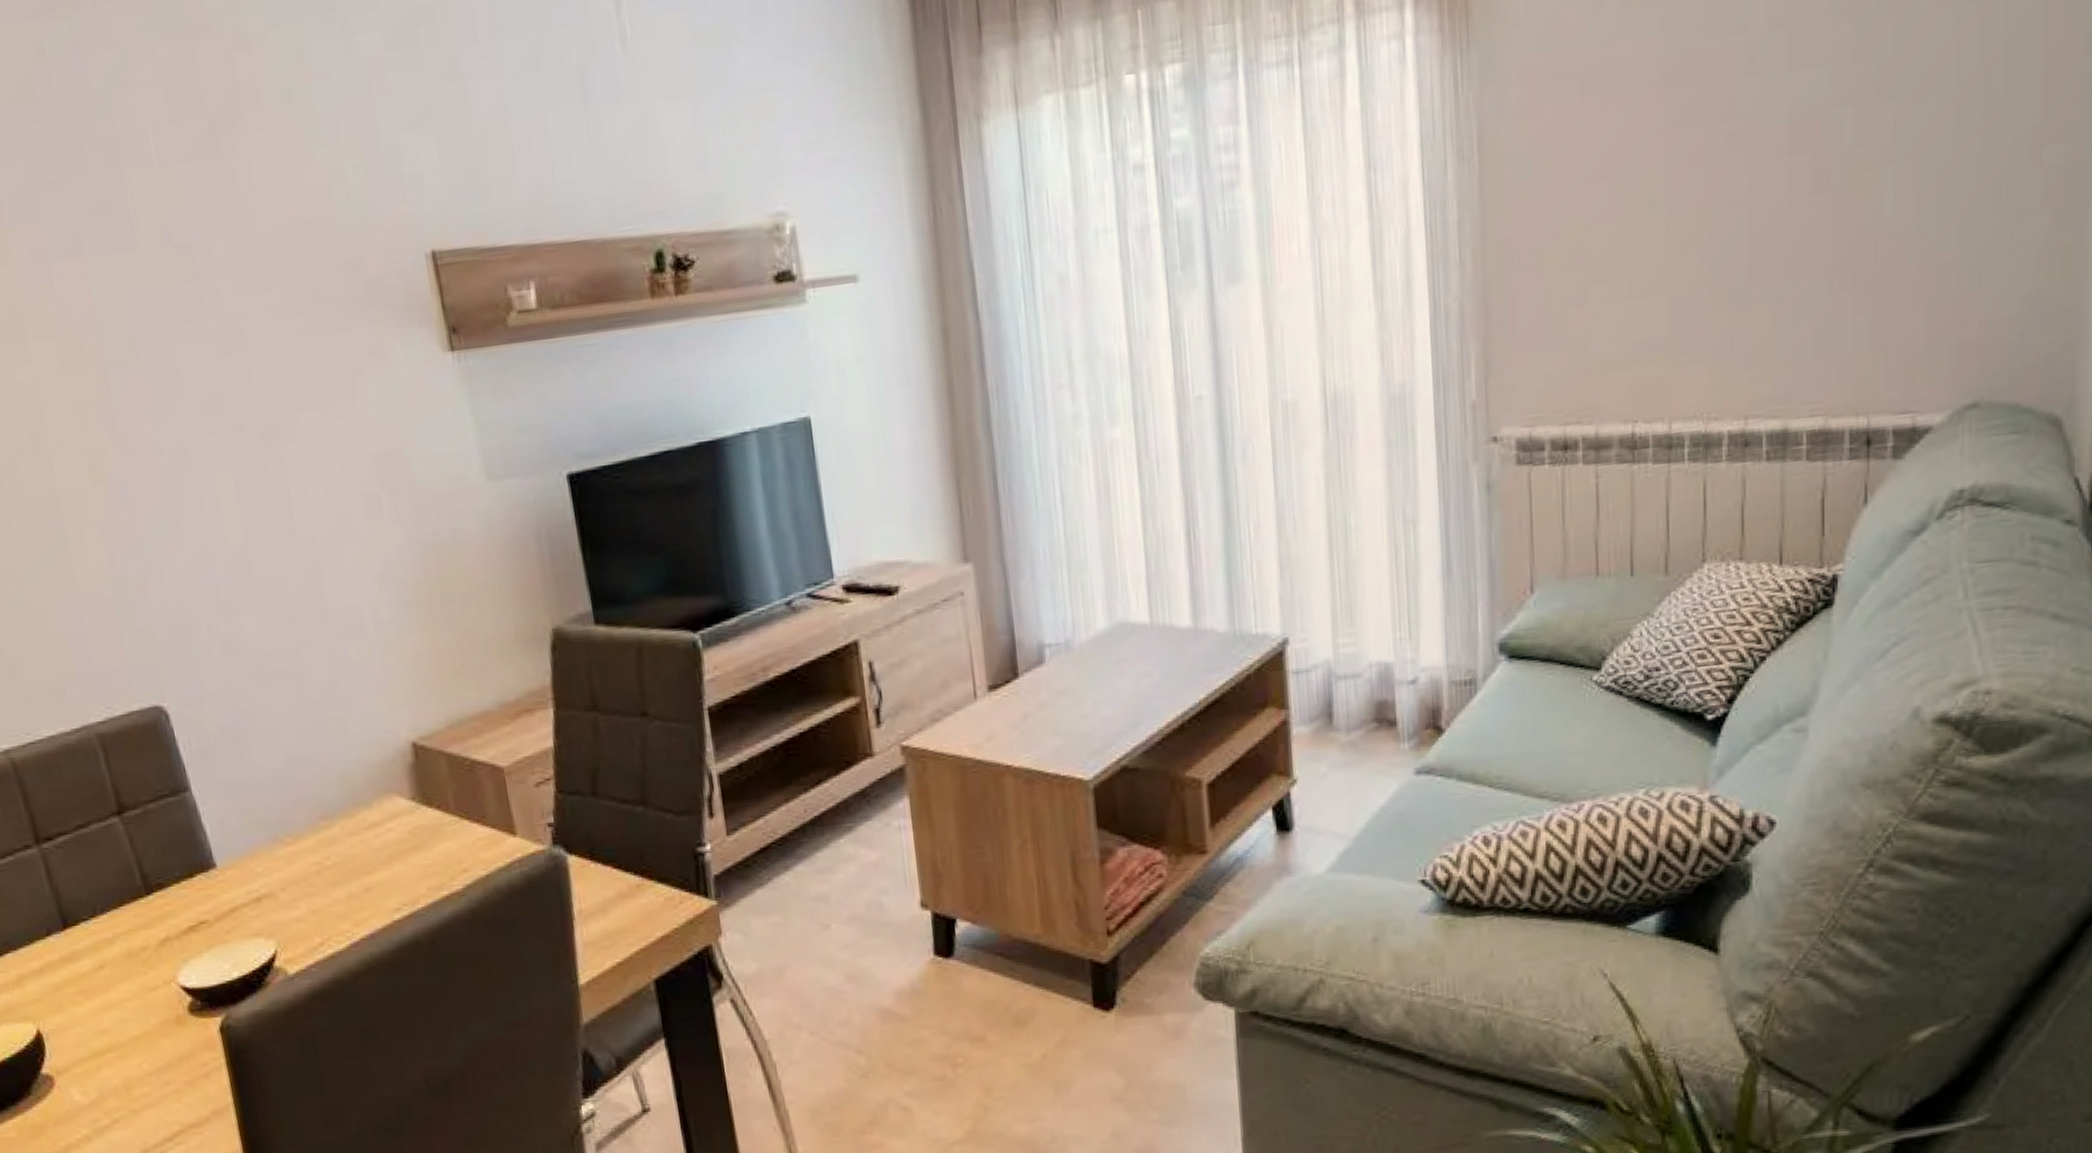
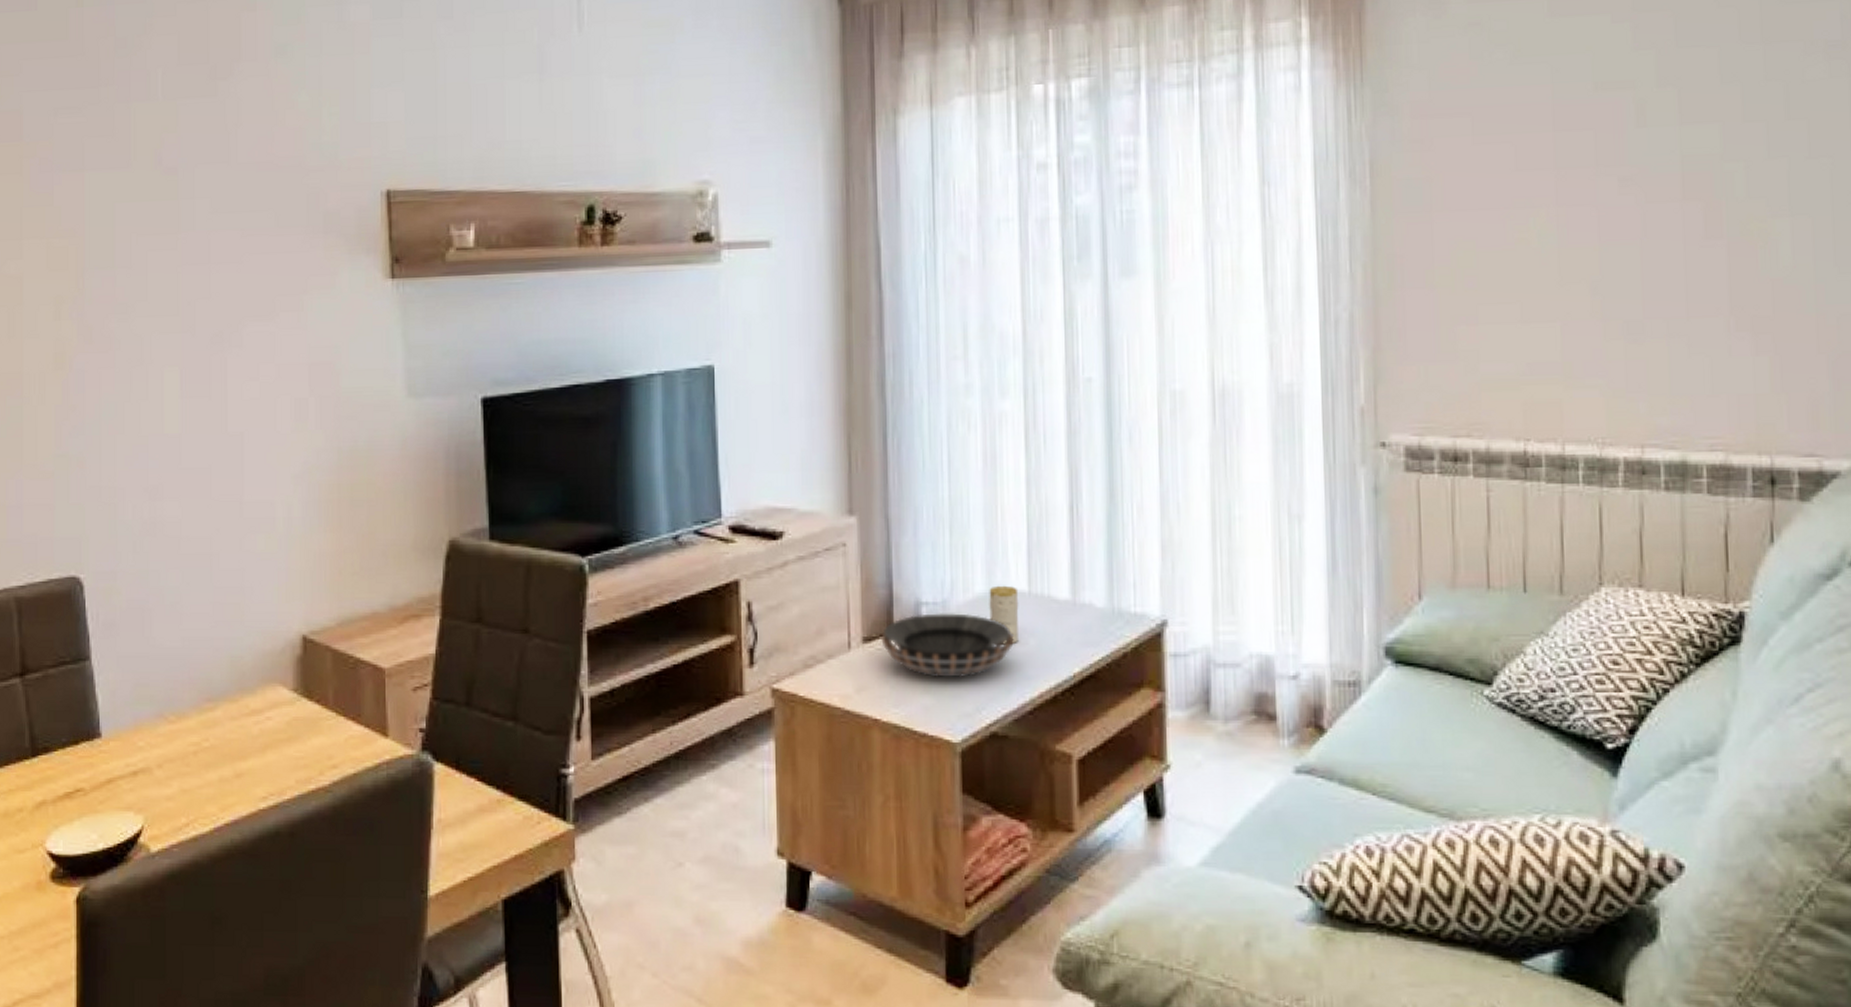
decorative bowl: none [1005,652,1139,717] -> present [880,613,1014,677]
candle: none [1110,619,1143,679] -> present [989,585,1019,645]

